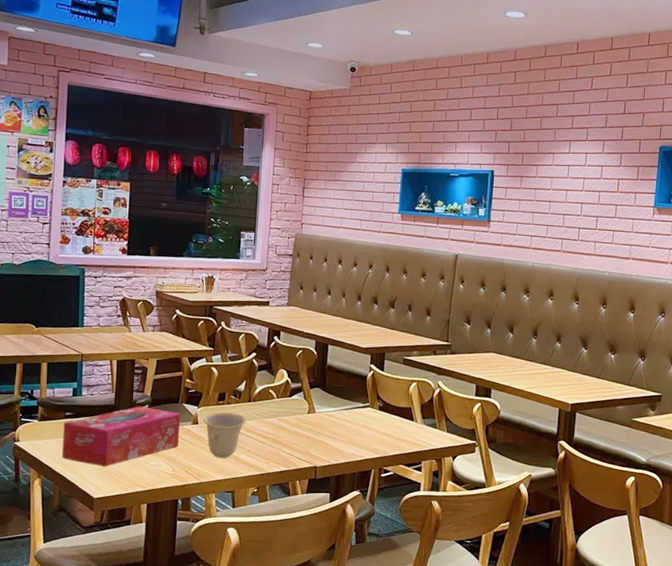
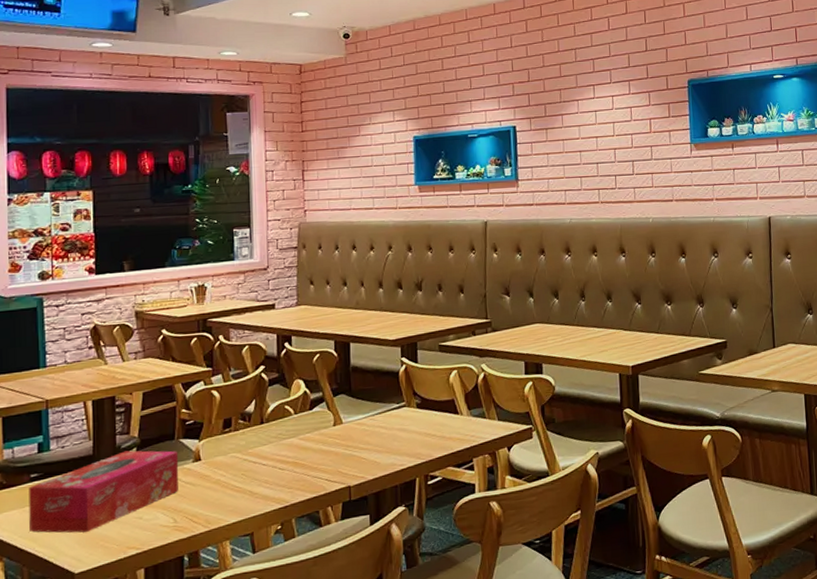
cup: present [203,412,247,459] -> none [207,440,261,497]

